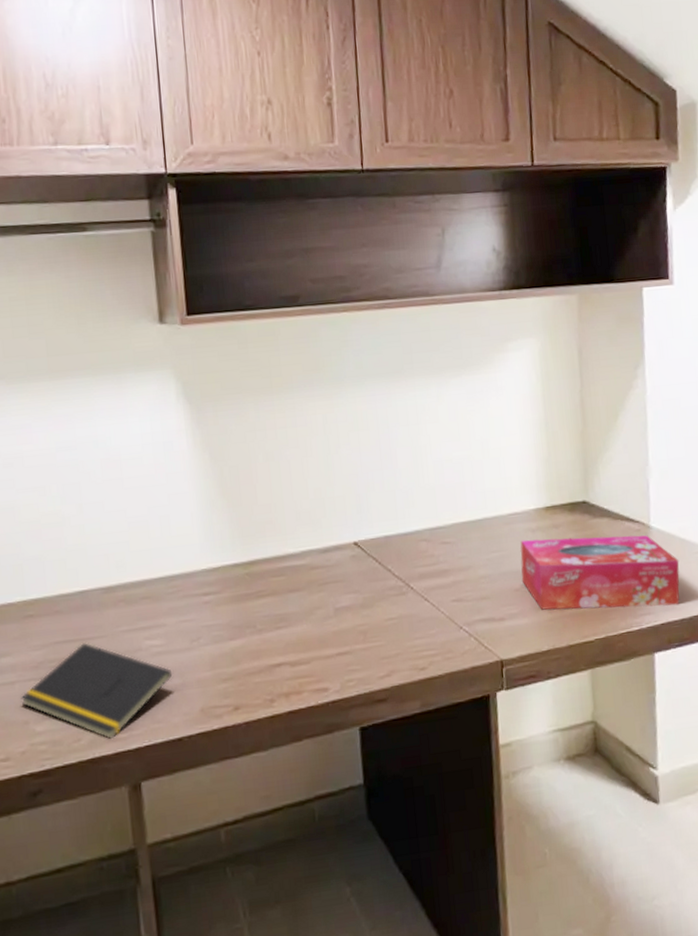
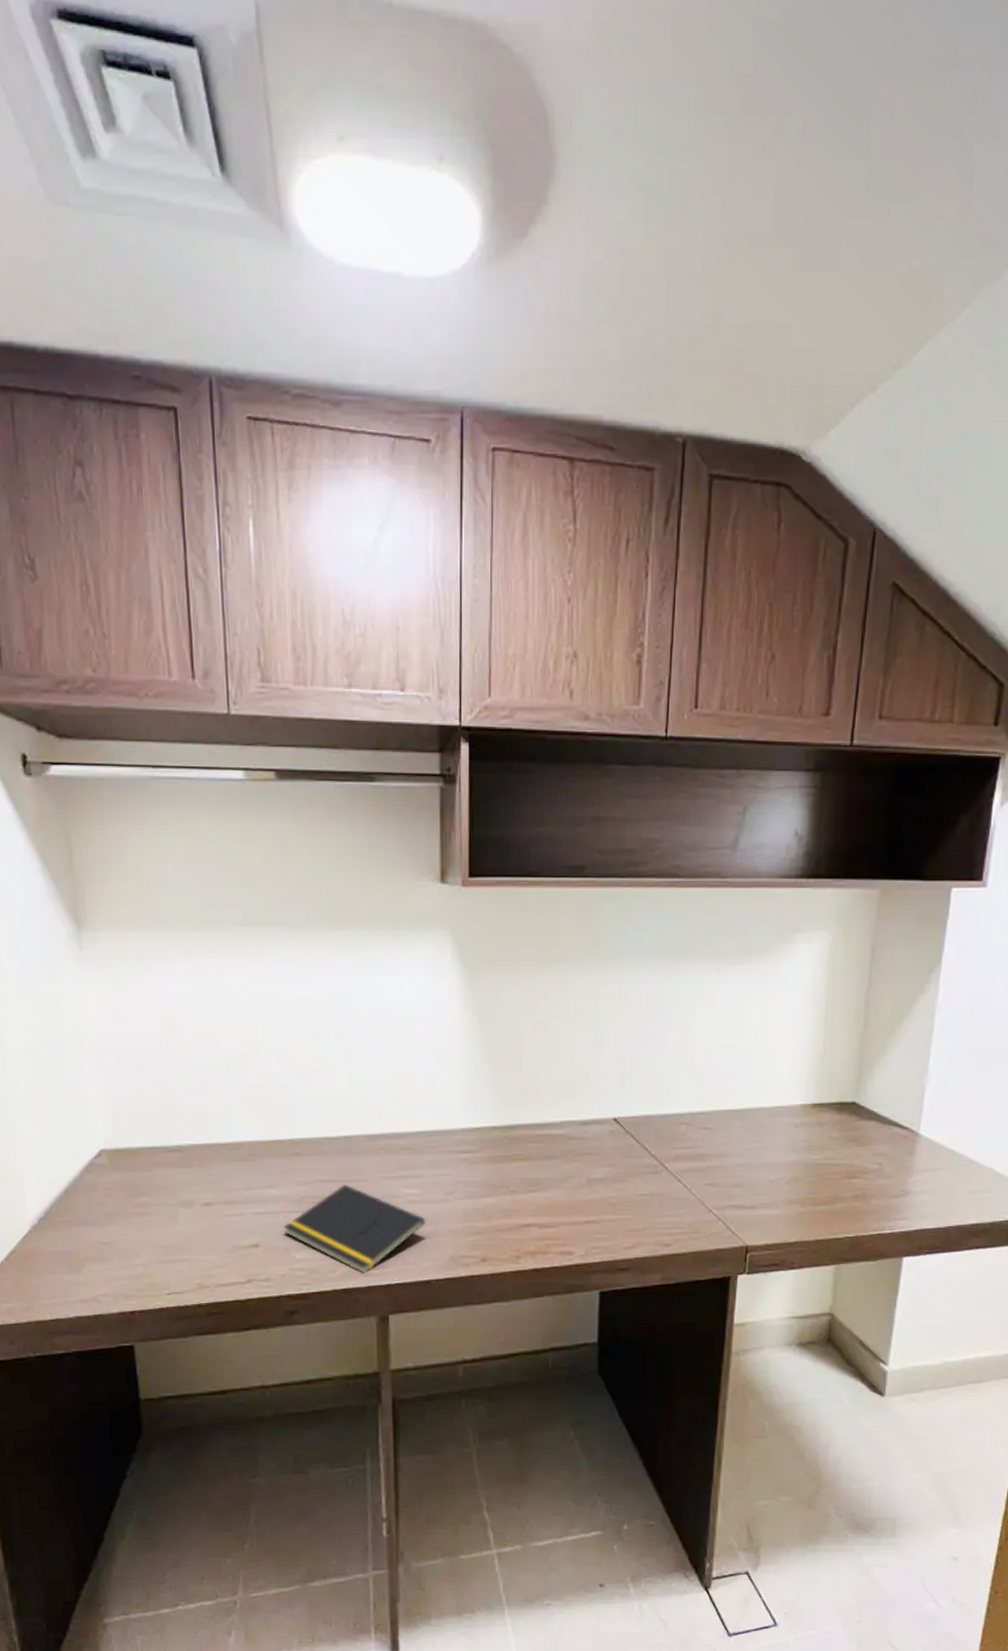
tissue box: present [520,535,680,610] -> none [777,1134,944,1214]

